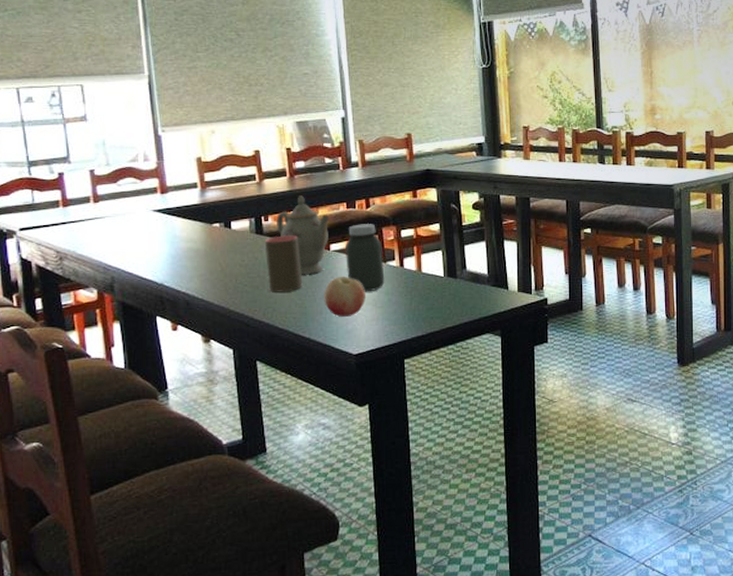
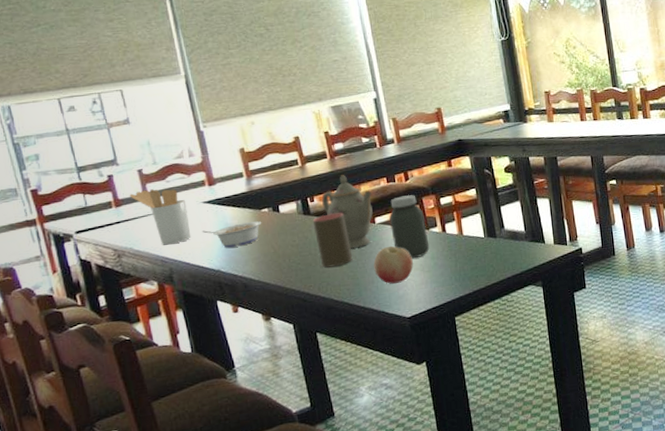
utensil holder: none [78,192,137,252] -> present [129,189,191,245]
legume: none [149,236,212,261] -> present [202,221,262,248]

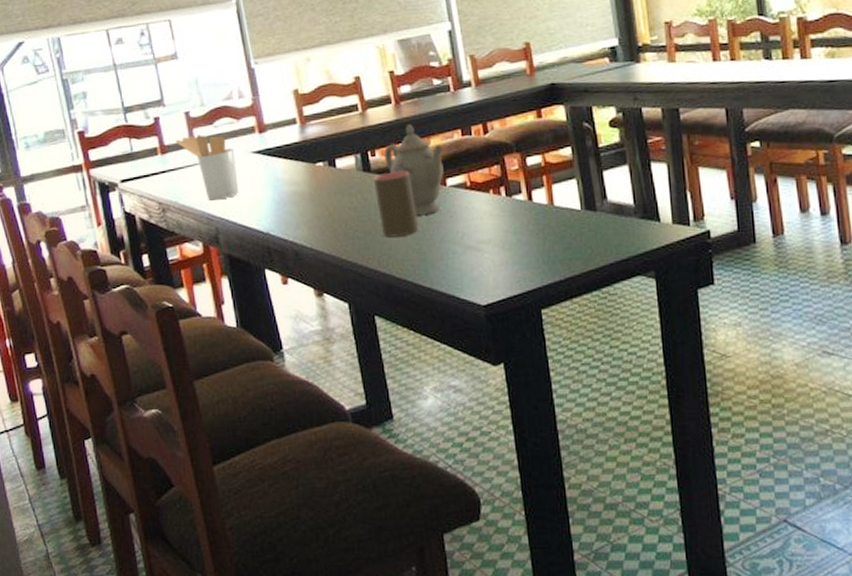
legume: present [202,221,262,248] -> none [250,177,316,207]
fruit: present [373,246,413,284] -> none [443,215,491,262]
jar: present [389,195,430,259] -> none [464,152,512,233]

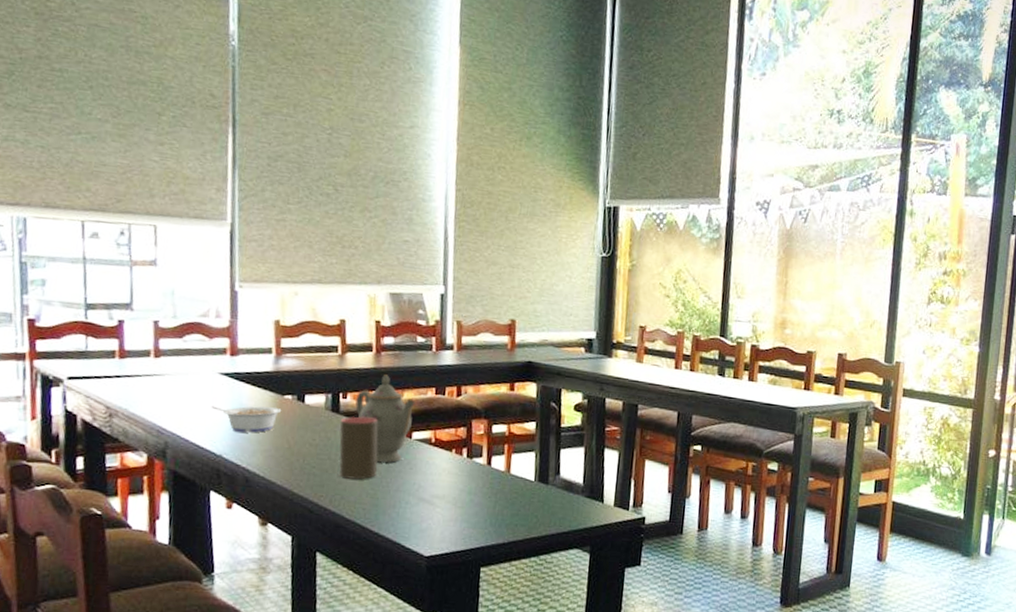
utensil holder: present [175,135,239,201] -> none [137,345,200,415]
legume: none [250,177,316,207] -> present [211,406,282,433]

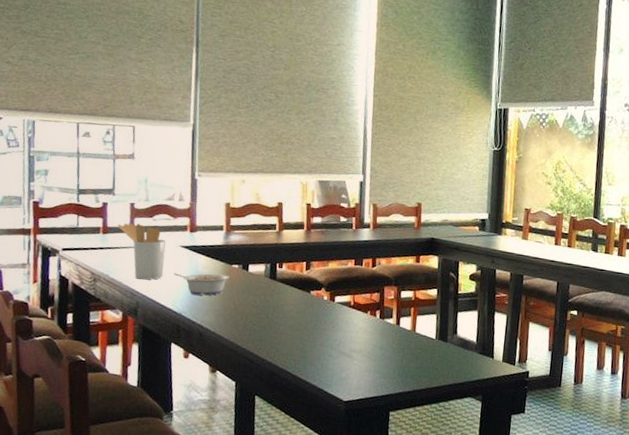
utensil holder: none [137,345,200,415] -> present [117,223,166,280]
cup: present [339,416,378,480] -> none [275,283,307,336]
teapot: present [355,374,417,463] -> none [289,248,339,322]

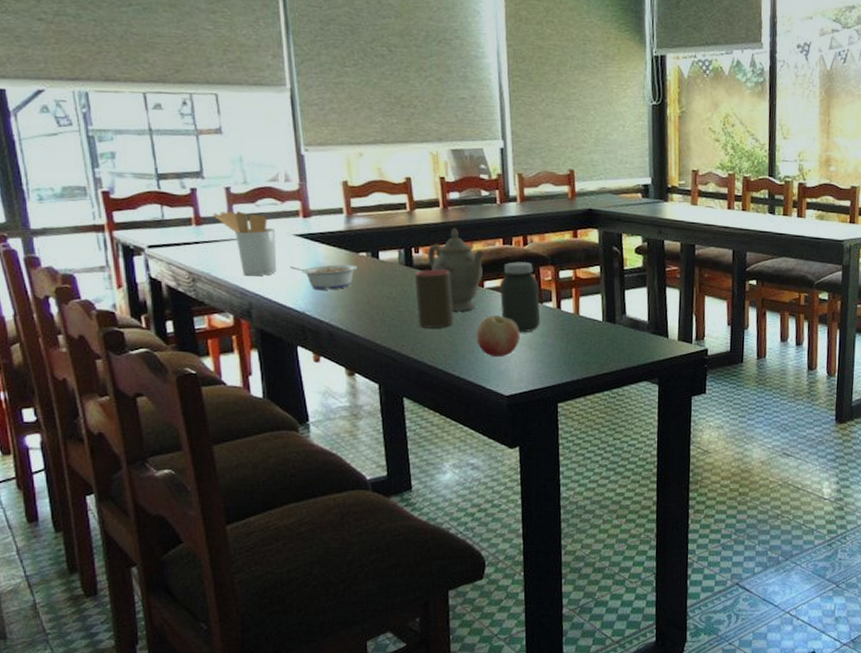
cup: none [275,283,307,336] -> present [414,269,454,328]
teapot: none [289,248,339,322] -> present [428,228,486,312]
fruit: none [323,327,362,365] -> present [476,315,520,357]
jar: none [347,281,383,345] -> present [500,262,541,333]

